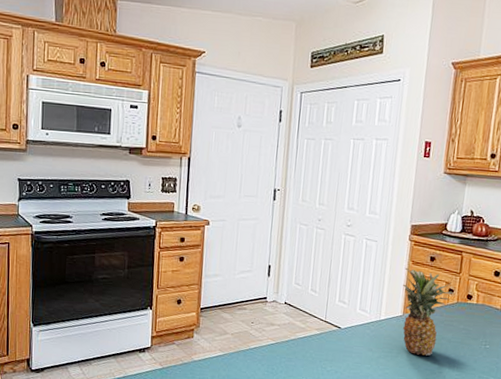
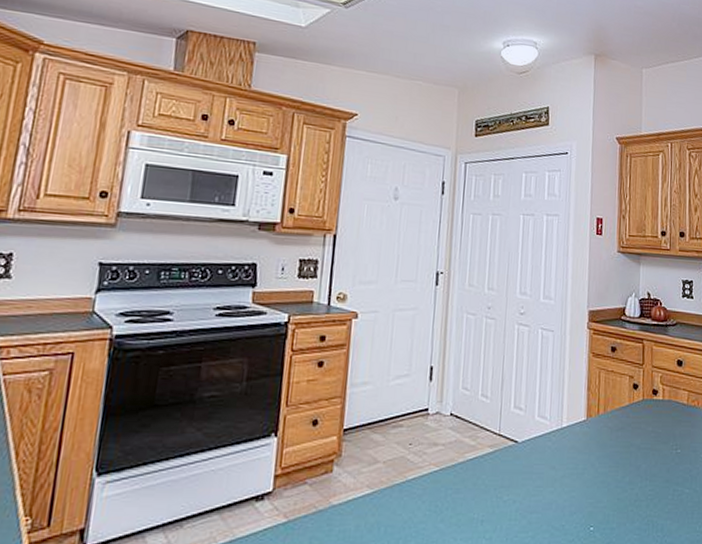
fruit: present [402,267,454,356] -> none [583,361,638,469]

